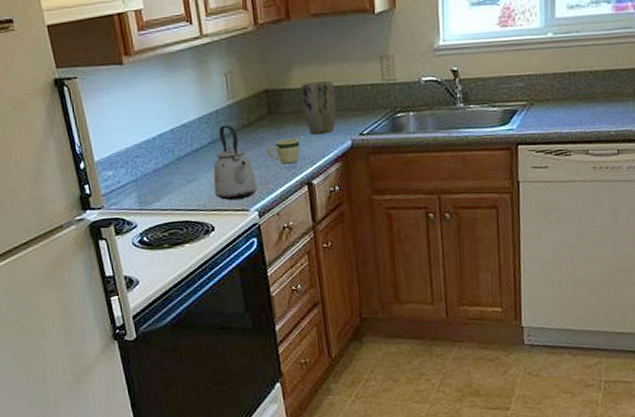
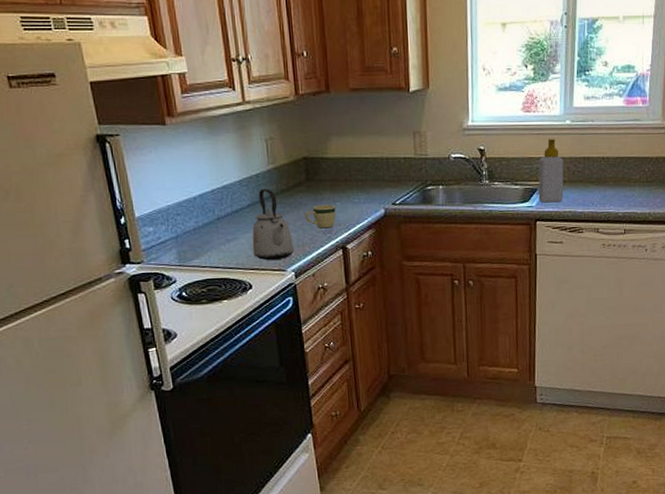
plant pot: present [301,81,337,135] -> none [338,152,371,202]
soap bottle: none [518,53,547,125] -> present [538,138,564,203]

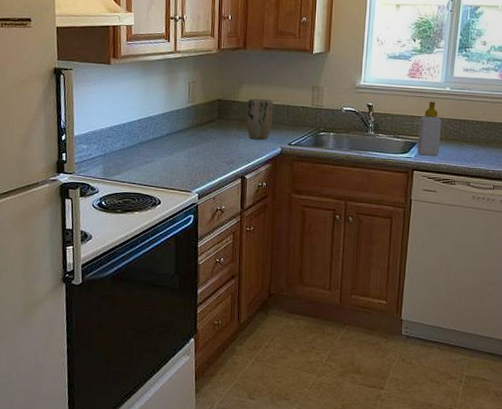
kettle: present [252,188,295,261] -> none [165,122,201,183]
mug: present [305,204,336,229] -> none [213,139,240,160]
plant pot: none [338,152,371,202] -> present [246,98,274,140]

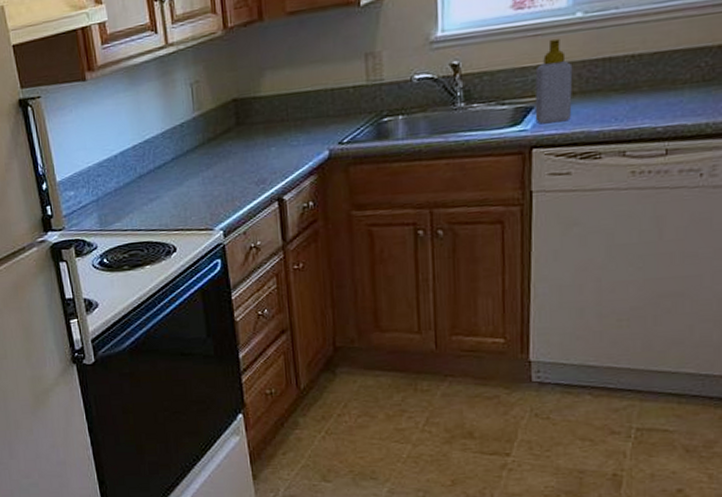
plant pot: present [246,98,274,140] -> none [273,85,313,146]

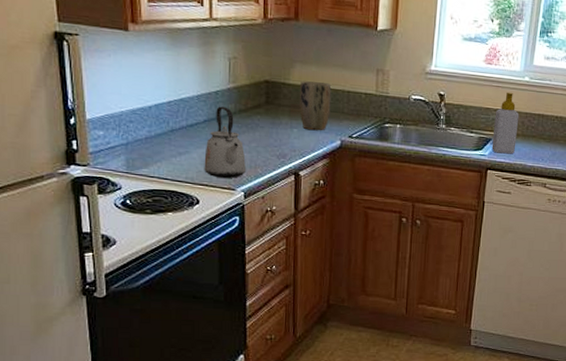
kettle: none [176,139,223,220] -> present [204,106,247,179]
plant pot: none [273,85,313,146] -> present [299,81,332,131]

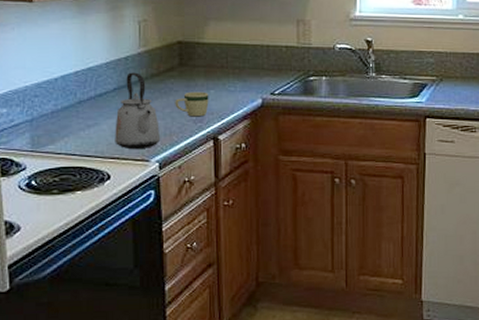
mug: none [260,129,292,153] -> present [175,91,209,117]
plant pot: present [299,81,332,131] -> none [216,39,249,90]
soap bottle: present [491,92,519,154] -> none [428,32,456,99]

